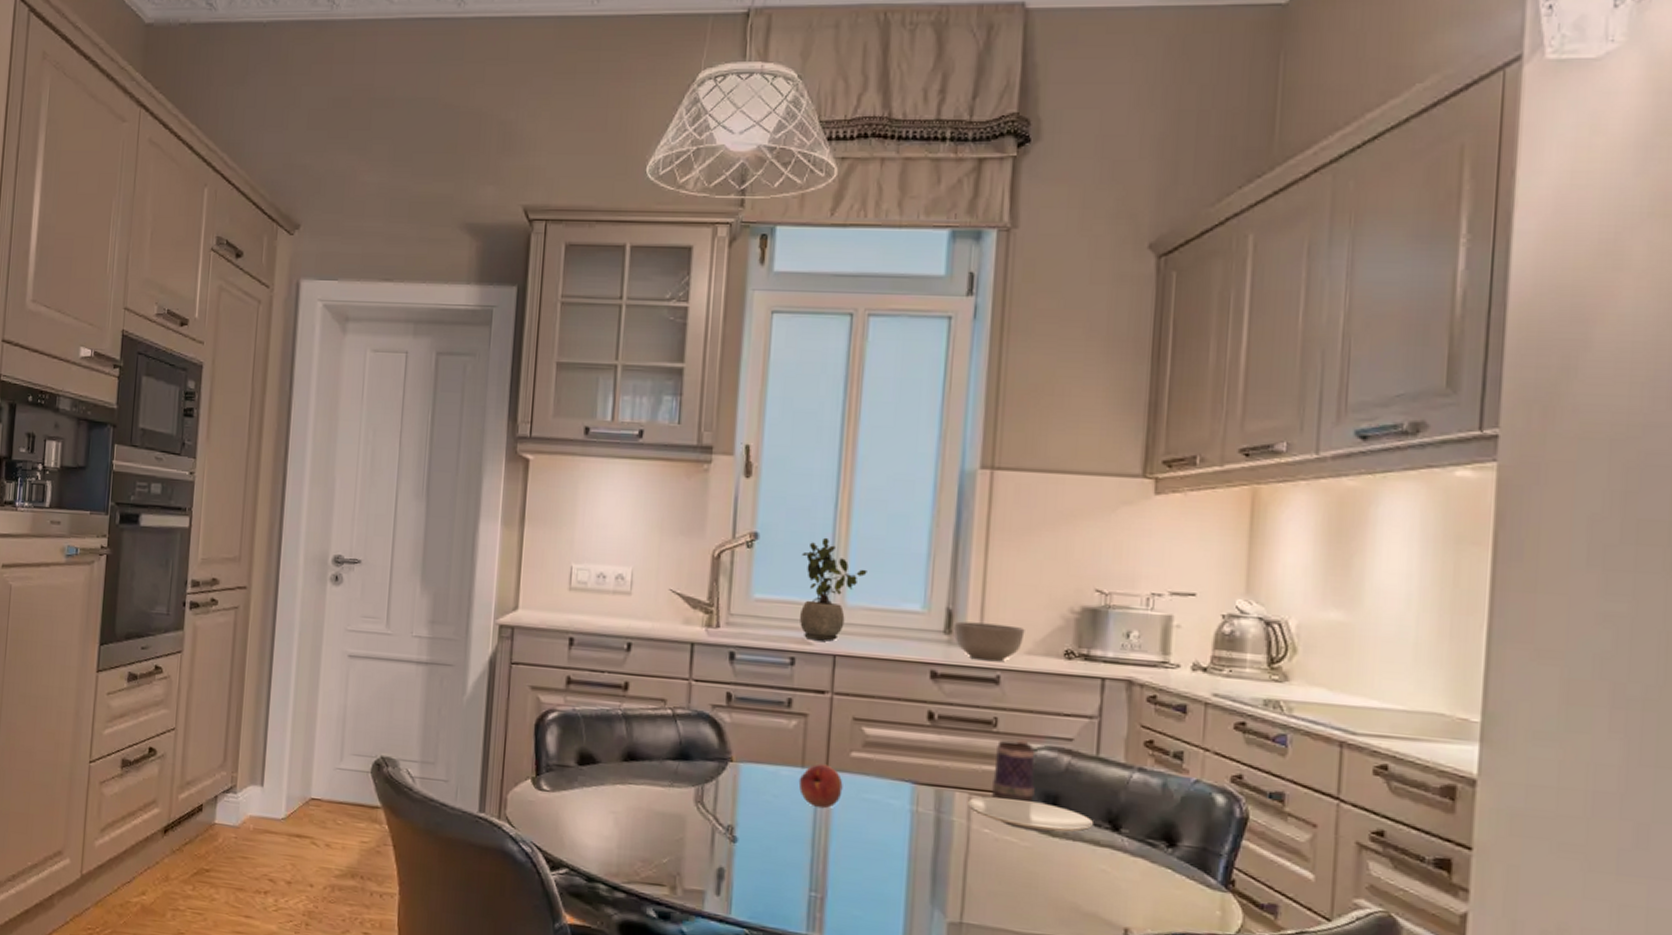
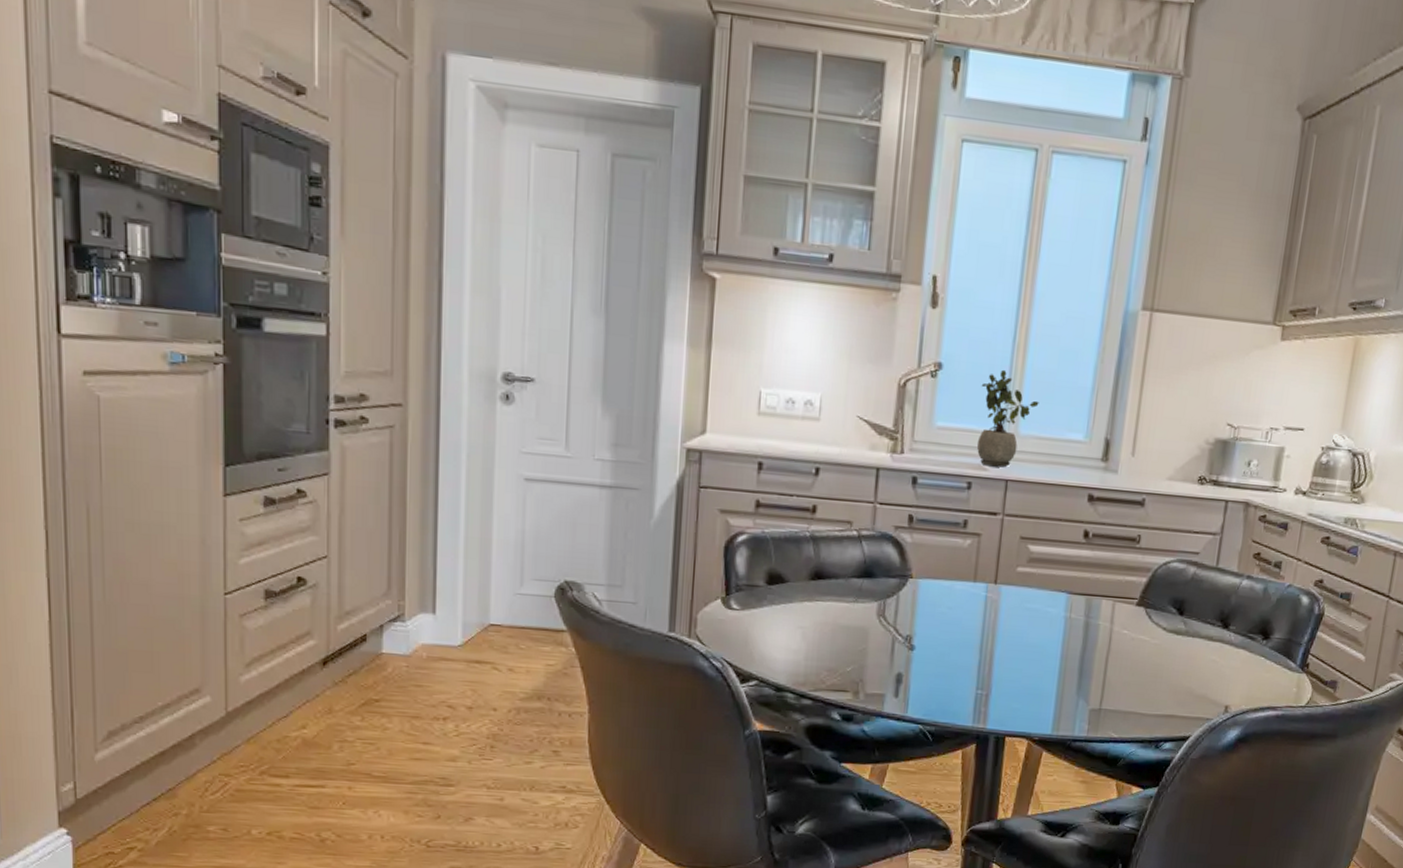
fruit: present [798,763,843,809] -> none [970,578,1009,618]
bowl: present [953,621,1025,662] -> none [1110,450,1168,487]
plate: present [968,796,1095,833] -> none [1112,603,1210,631]
mug: present [991,738,1036,803] -> none [1131,553,1169,607]

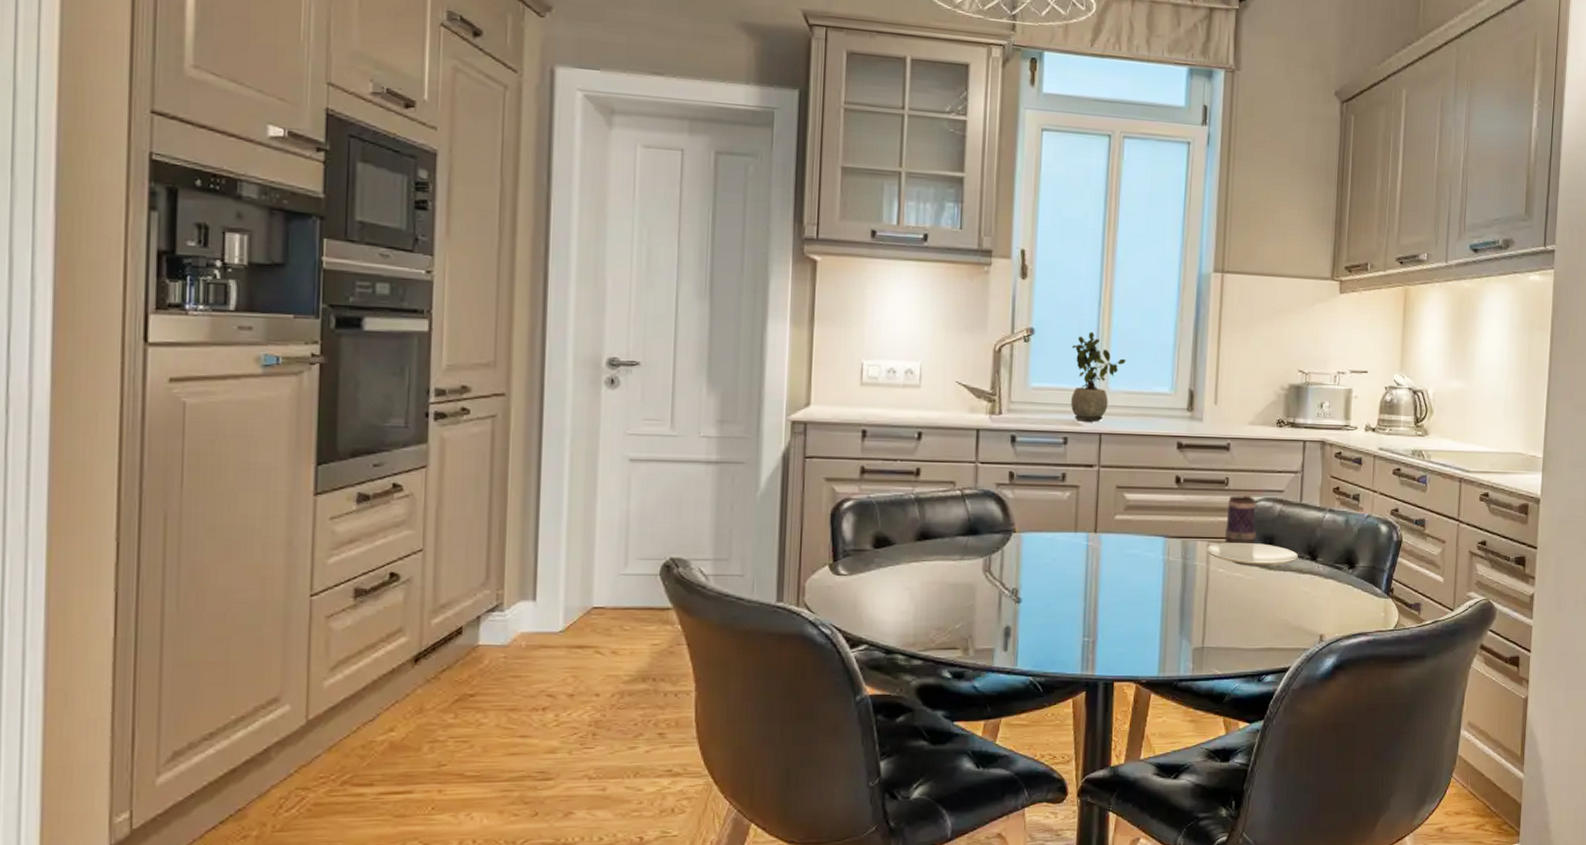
plate: none [1112,603,1210,631] -> present [1207,542,1299,566]
mug: none [1131,553,1169,607] -> present [1224,493,1257,545]

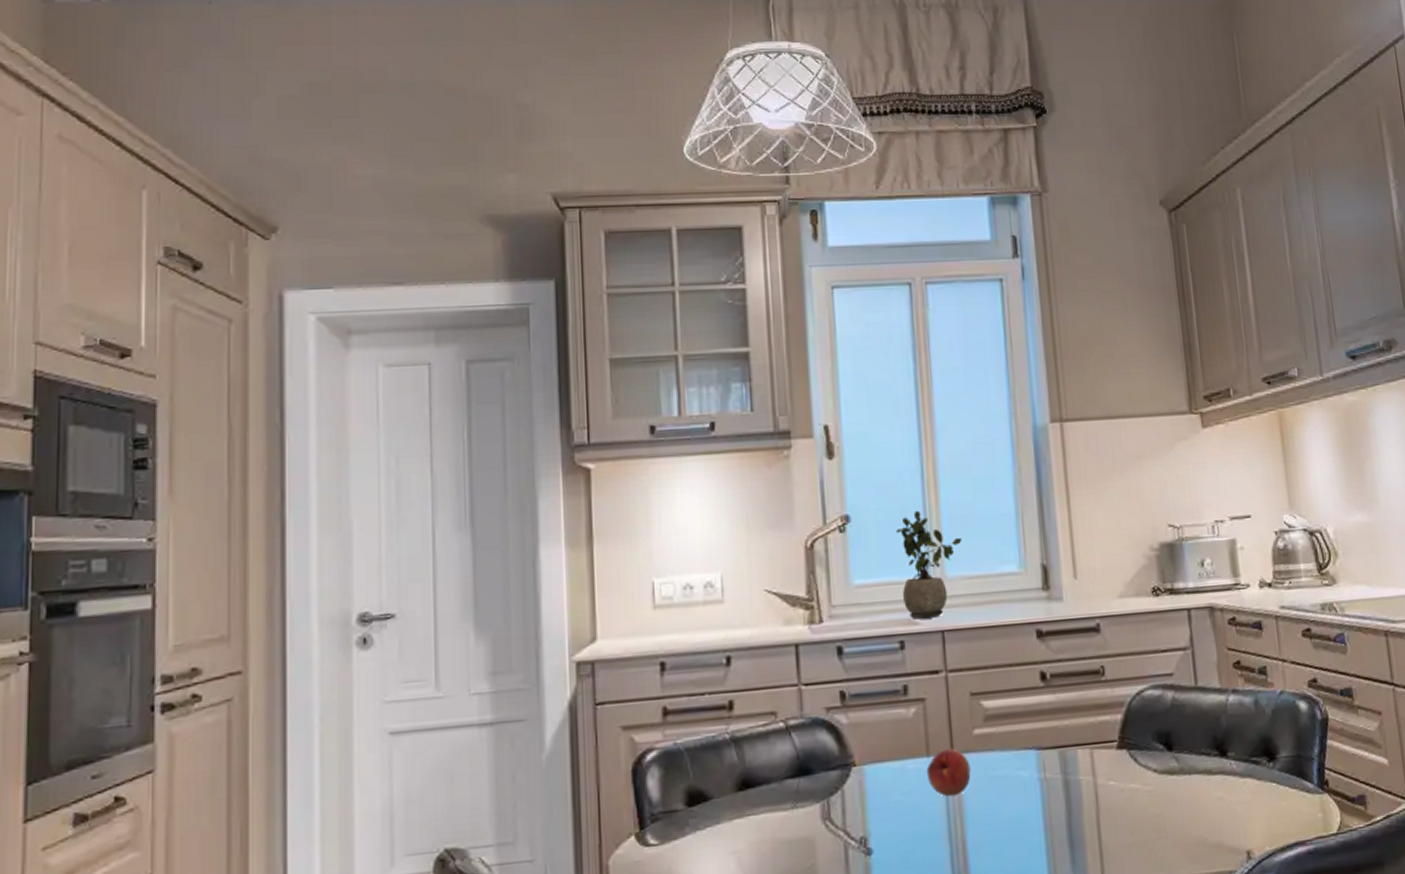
fruit: none [1072,528,1109,566] -> present [926,748,971,797]
plate: present [1207,542,1299,566] -> none [1090,742,1205,774]
mug: present [1224,493,1257,545] -> none [1107,682,1149,749]

